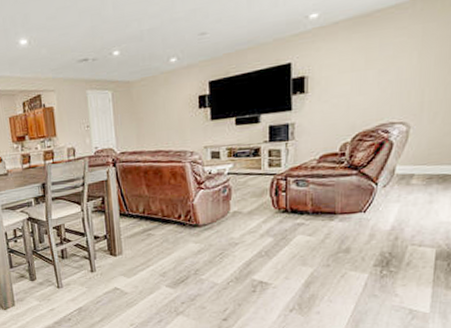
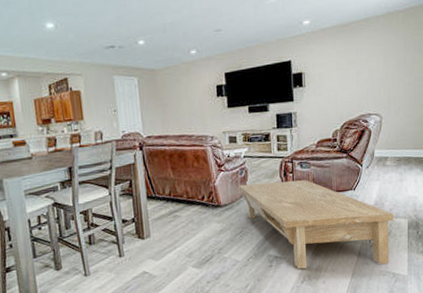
coffee table: none [220,200,417,299] -> present [238,180,394,269]

